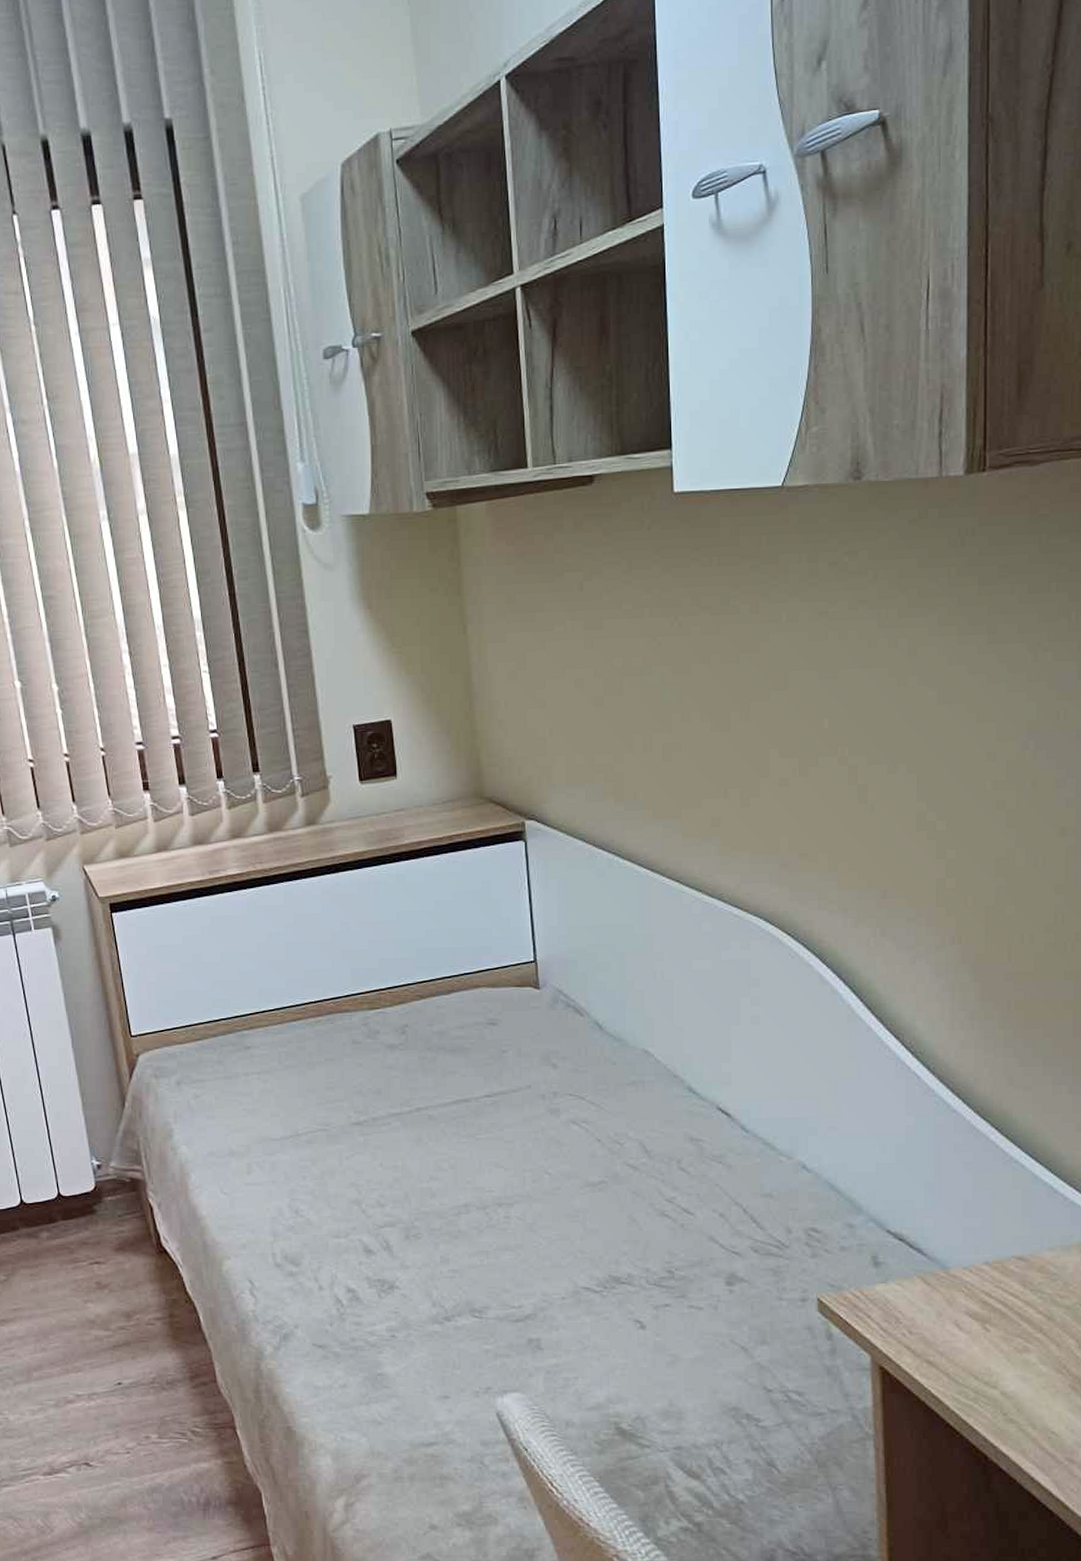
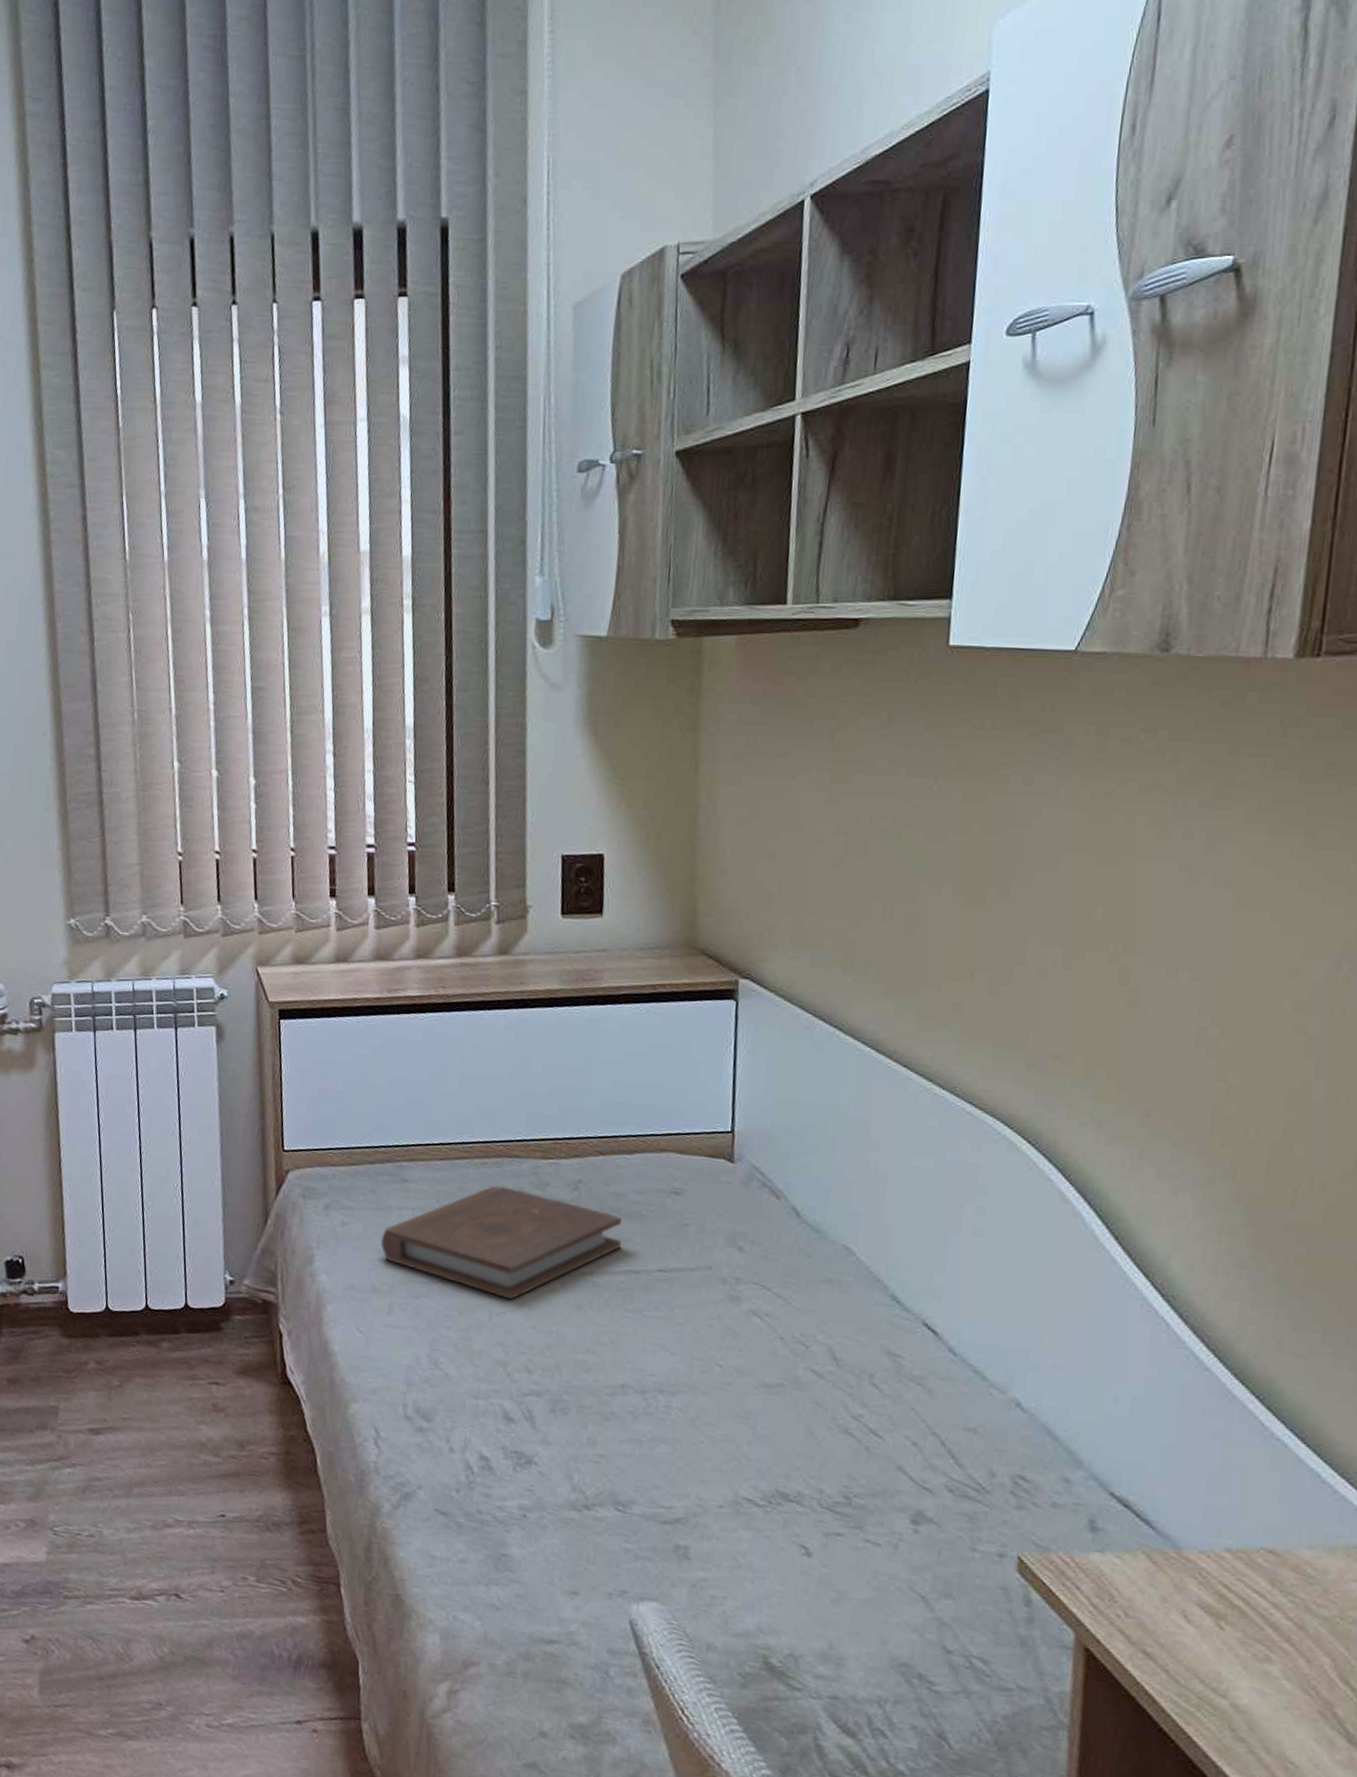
book: none [232,1039,450,1143] -> present [381,1185,623,1300]

